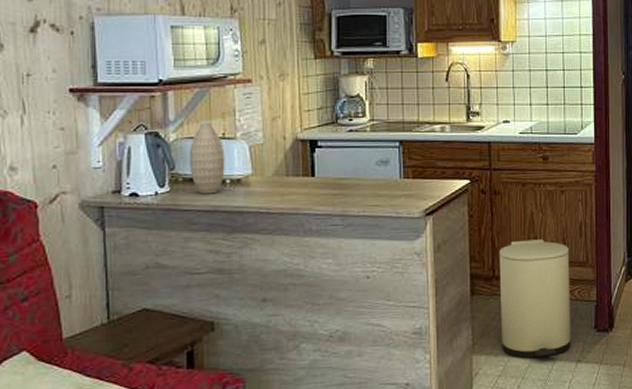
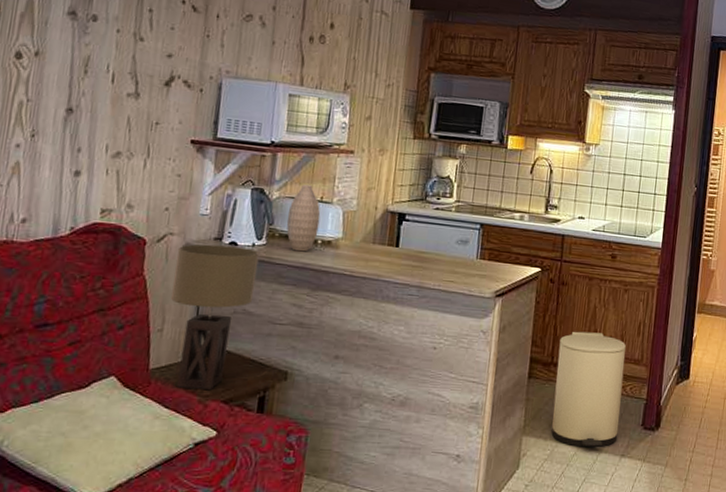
table lamp: none [73,197,165,354] -> present [170,244,260,391]

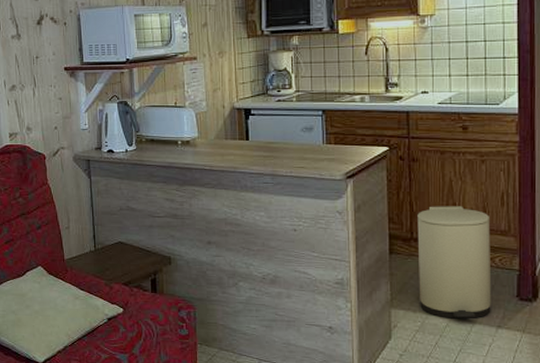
table lamp: present [170,244,260,391] -> none [69,154,134,275]
vase: present [286,184,321,252] -> none [149,93,177,153]

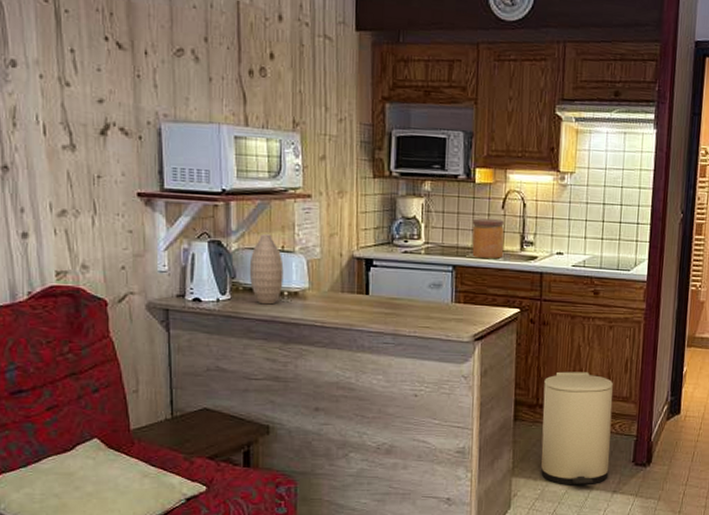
vase: none [149,93,177,153] -> present [249,234,284,305]
jar: none [338,65,369,102] -> present [472,218,505,260]

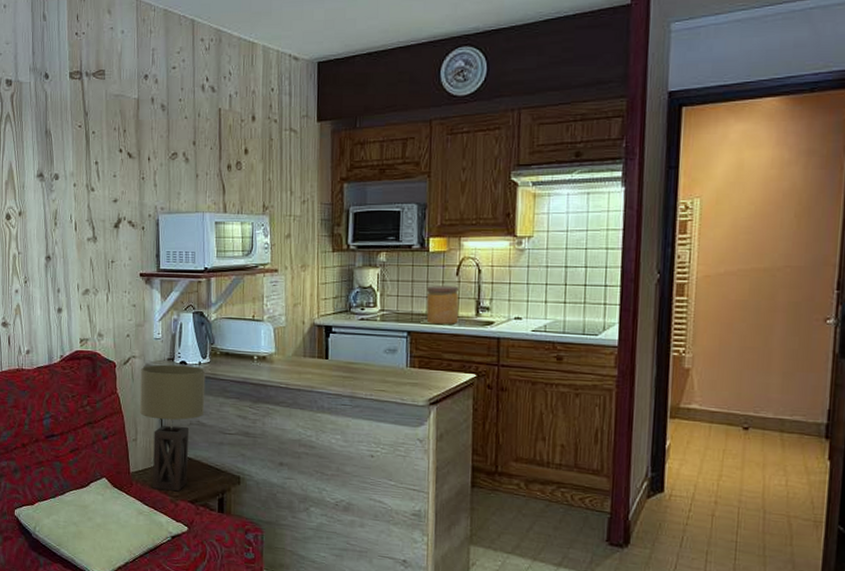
table lamp: none [140,302,226,448] -> present [139,364,206,492]
vase: present [249,234,284,305] -> none [225,305,254,368]
pedal bin: present [541,371,613,486] -> none [501,439,582,562]

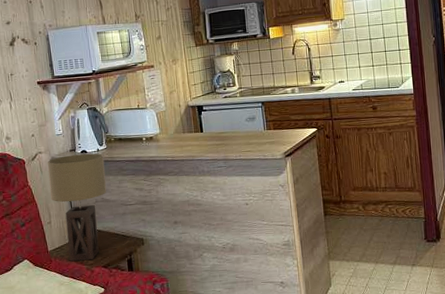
jar: present [426,286,459,325] -> none [272,63,299,95]

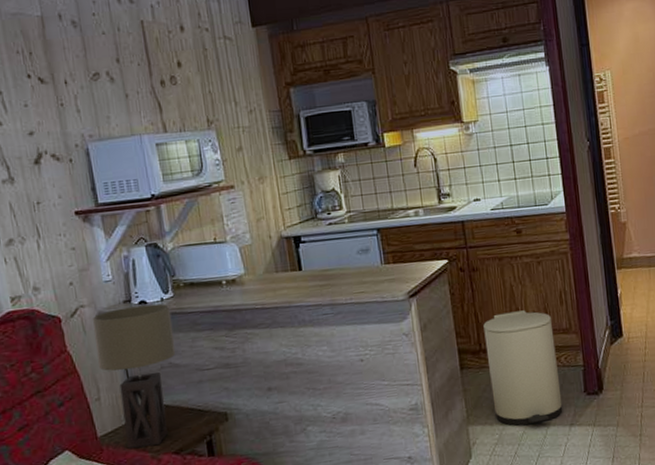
pedal bin: none [344,171,407,264] -> present [483,310,563,426]

